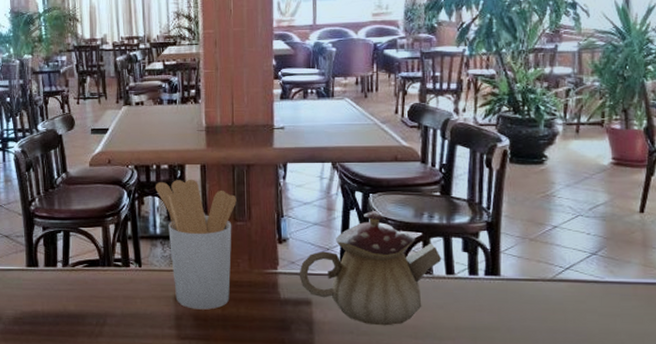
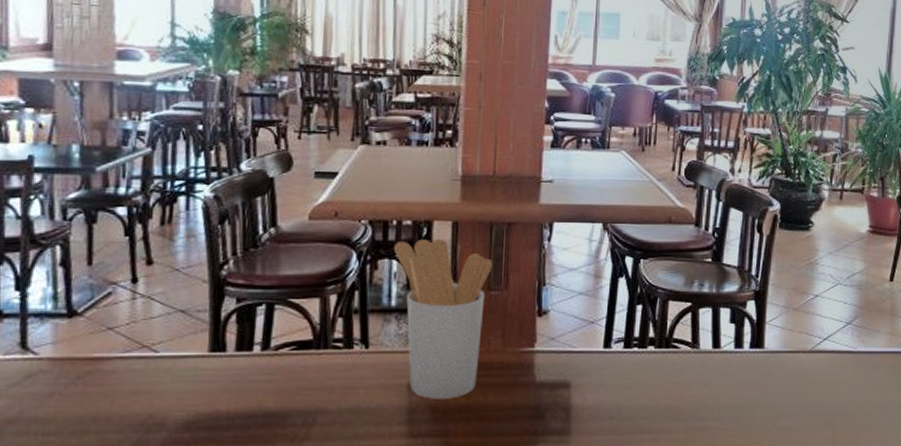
teapot: present [299,210,442,326] -> none [558,277,710,408]

